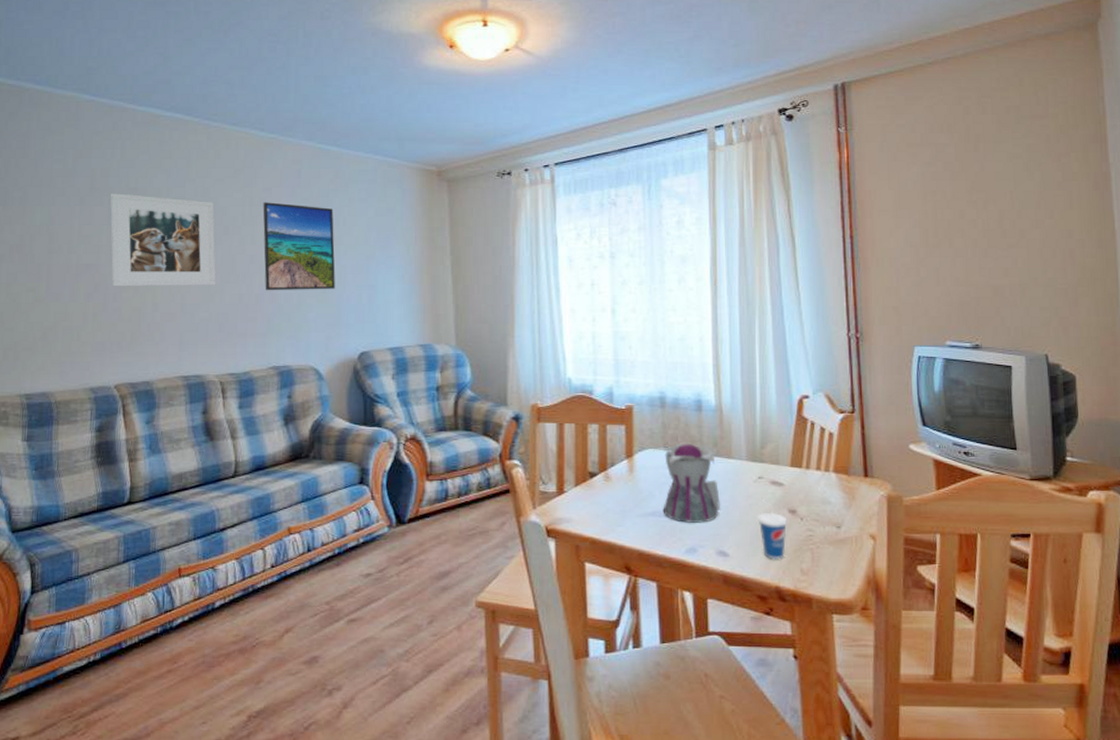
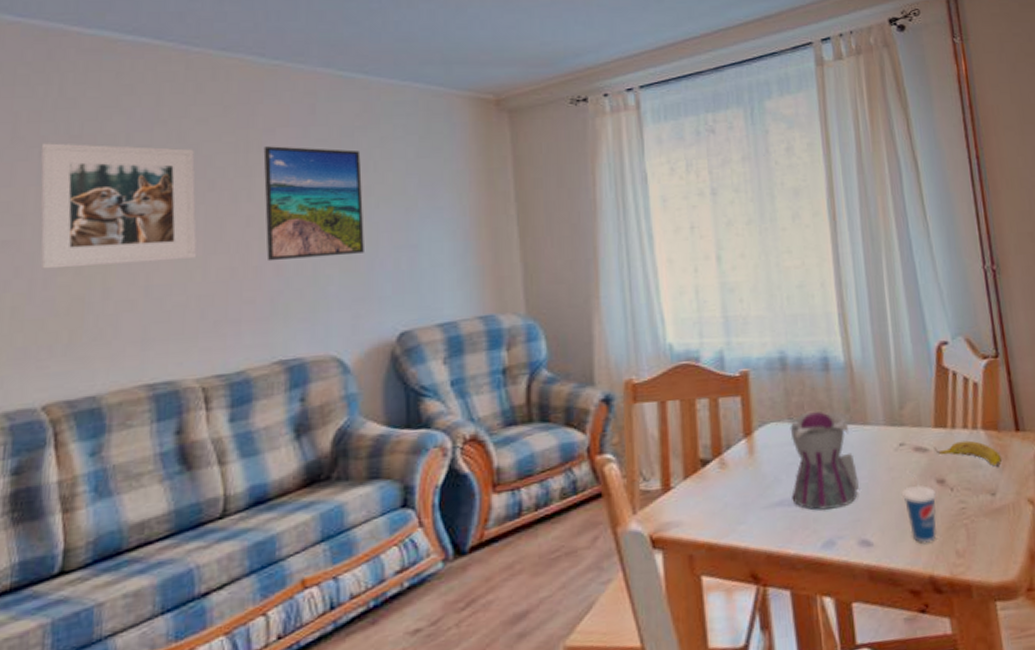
banana: none [788,480,850,505] -> present [933,440,1003,467]

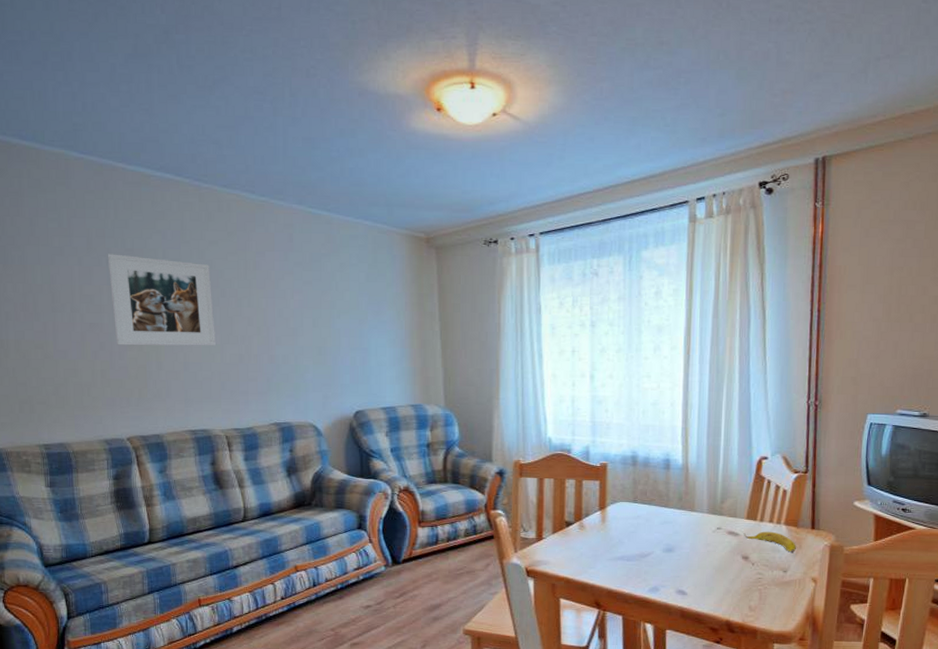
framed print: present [263,146,364,262] -> none [257,265,330,352]
teapot: present [775,411,859,510] -> none [623,497,683,567]
cup: present [902,468,937,544] -> none [714,546,741,599]

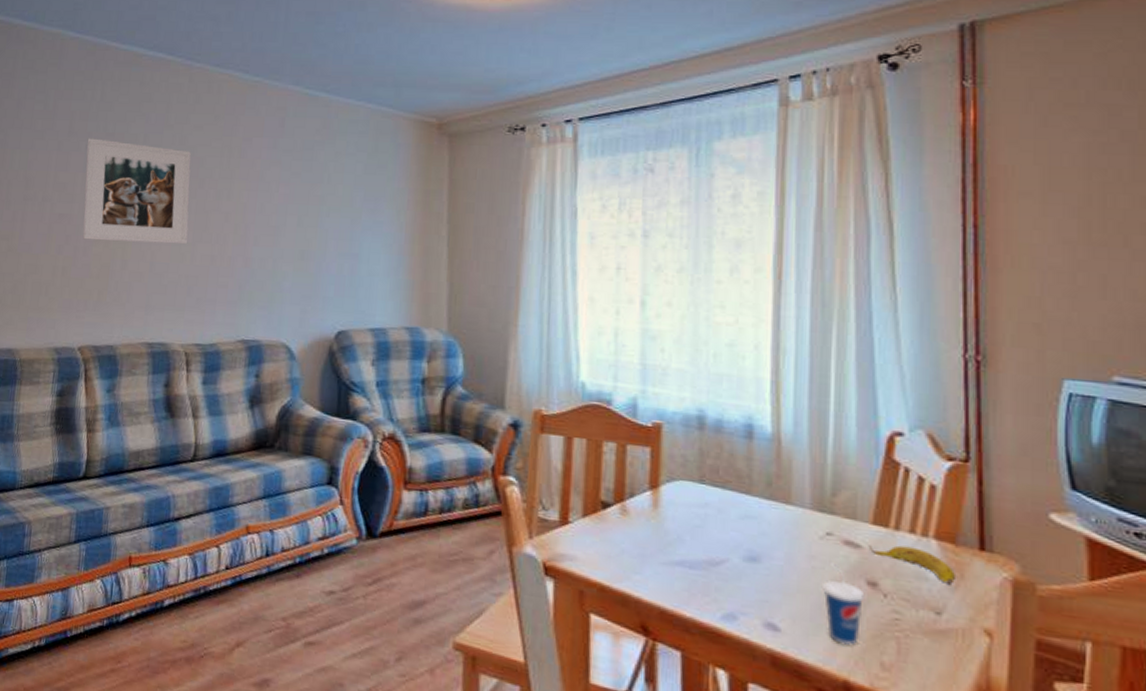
cup: none [714,546,741,599] -> present [823,561,865,646]

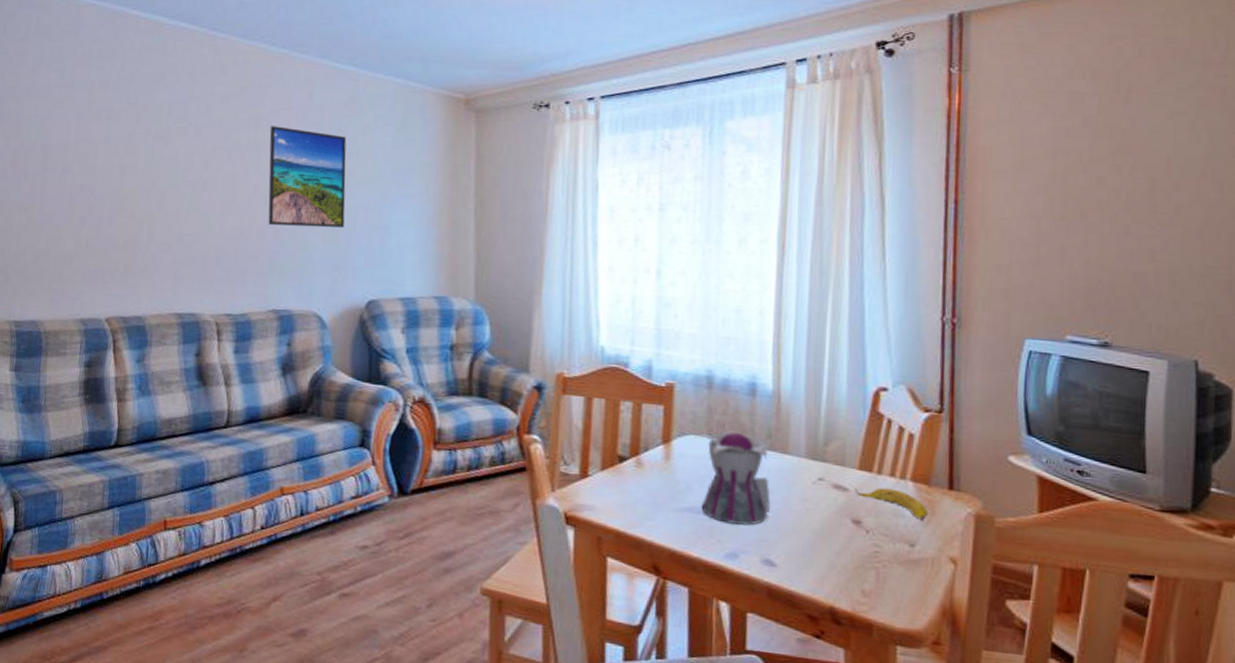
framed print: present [82,138,191,245] -> none [106,108,218,216]
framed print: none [238,153,318,256] -> present [268,126,347,228]
teapot: none [684,478,774,584] -> present [694,432,773,526]
cup: present [823,561,865,646] -> none [814,503,850,577]

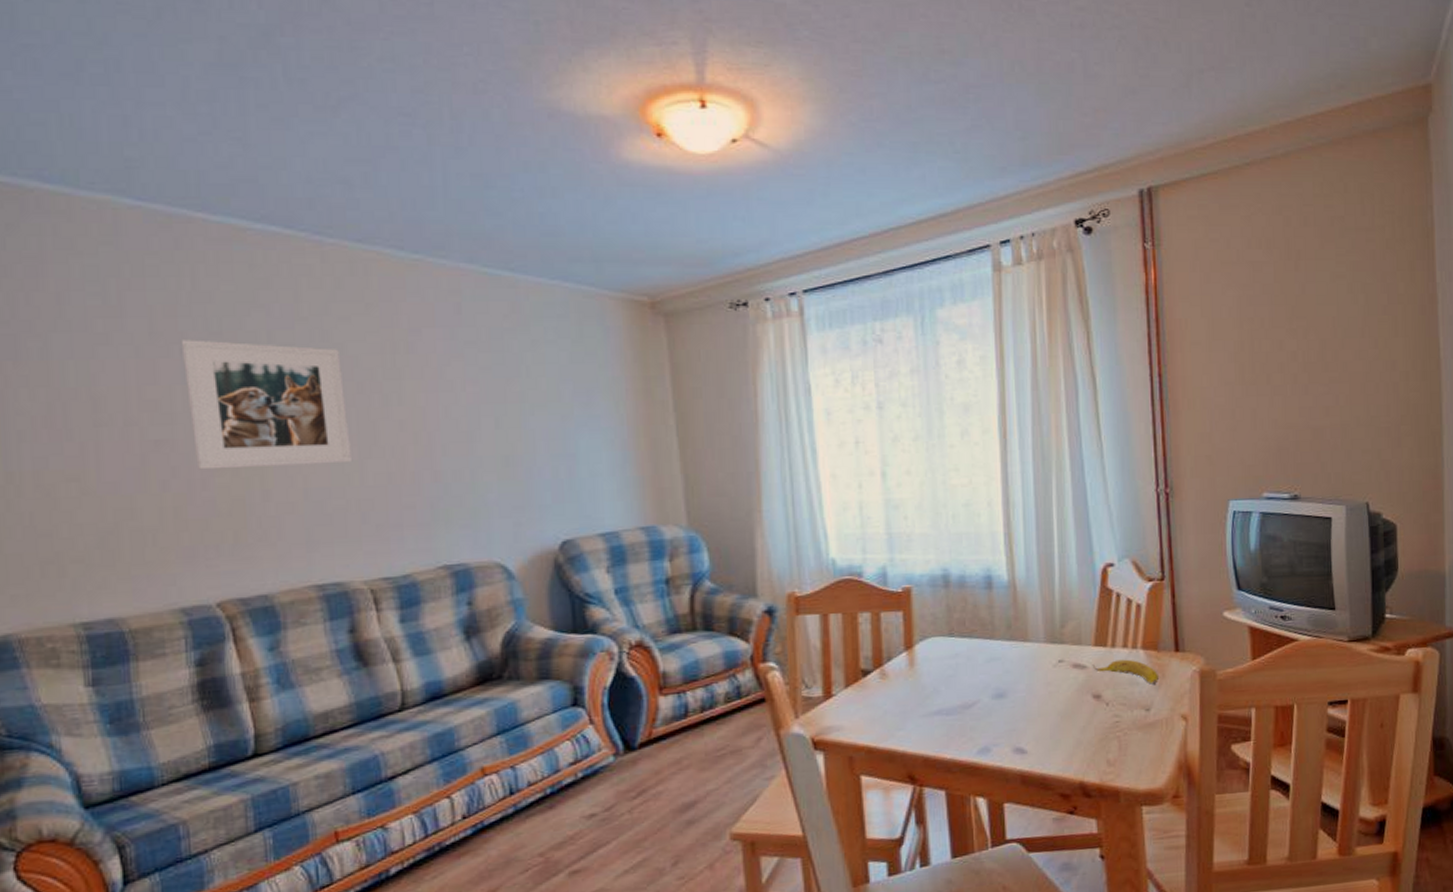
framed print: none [106,108,218,216] -> present [181,339,351,470]
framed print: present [268,126,347,228] -> none [410,348,521,467]
teapot: present [694,432,773,526] -> none [936,627,1016,720]

